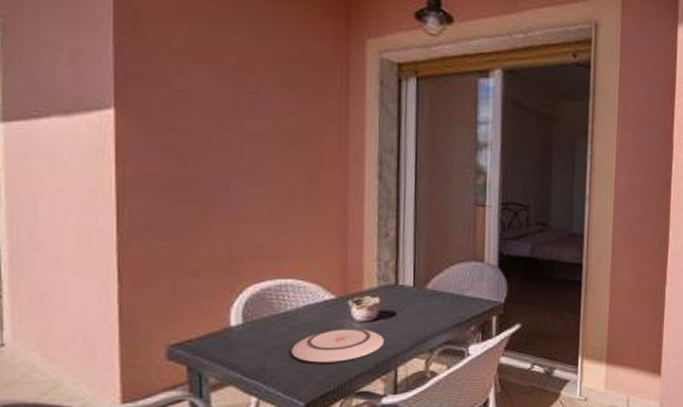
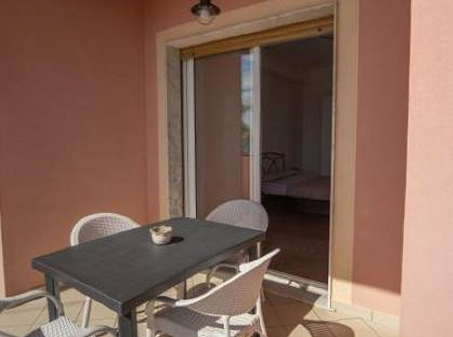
plate: present [291,327,385,363] -> none [111,249,176,274]

